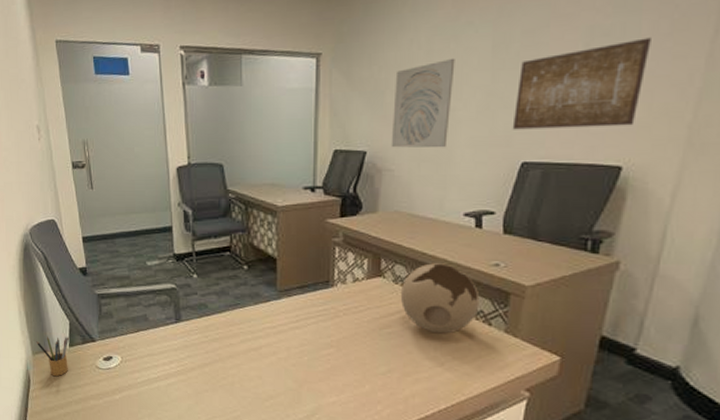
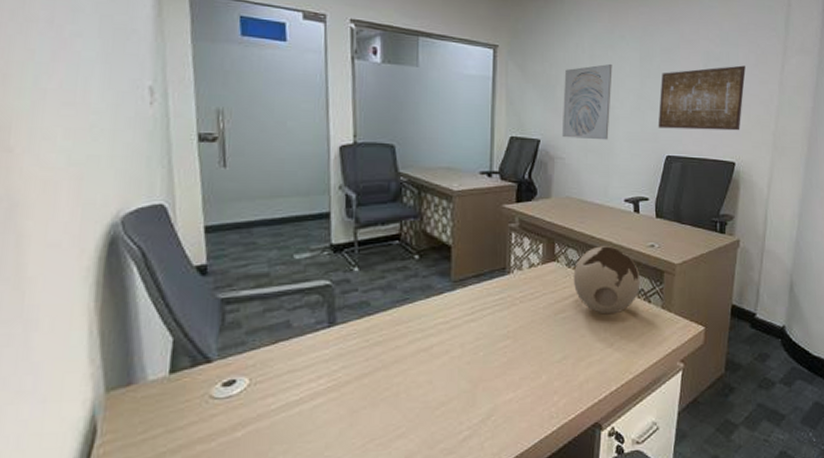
pencil box: present [36,336,70,376] -> none [114,359,171,418]

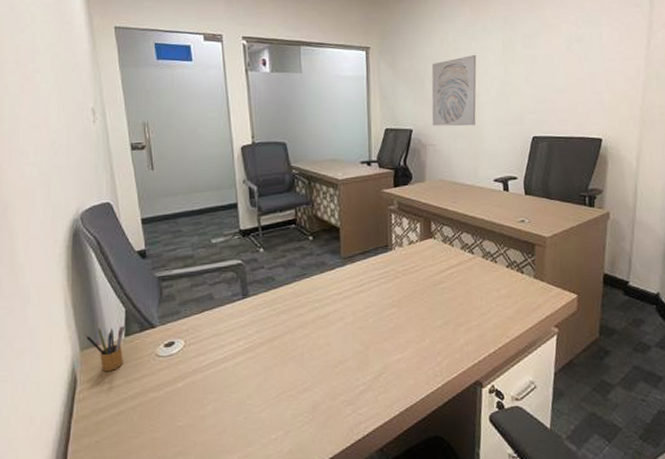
pencil box: none [114,359,171,418] -> present [85,325,125,371]
decorative ball: present [573,246,641,315] -> none [449,223,513,285]
wall art: present [658,65,746,131] -> none [523,44,610,111]

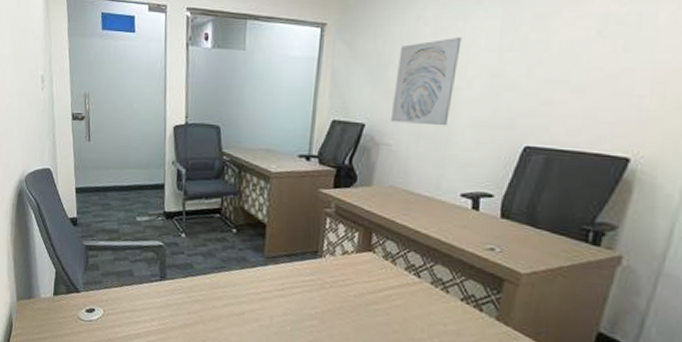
pencil box: present [85,325,125,371] -> none [21,283,55,324]

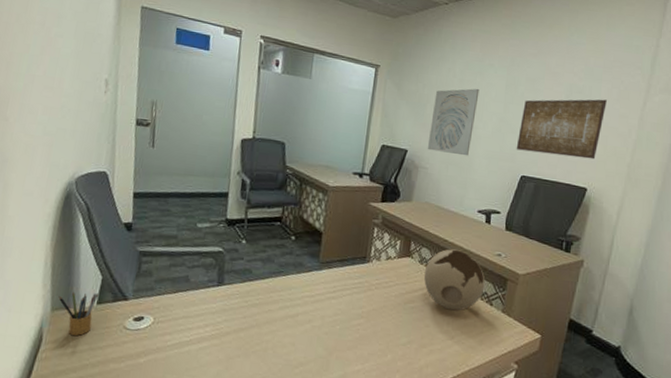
pencil box: none [21,283,55,324] -> present [58,291,99,336]
decorative ball: none [389,242,472,316] -> present [423,249,485,311]
wall art: none [516,29,668,118] -> present [516,99,607,160]

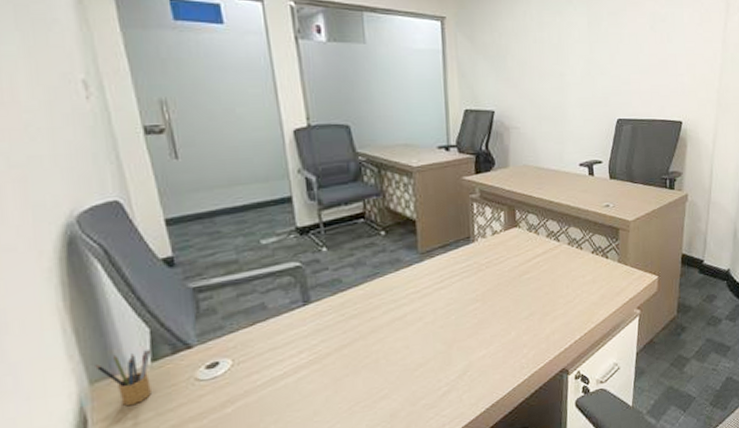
decorative ball: present [423,249,485,311] -> none [534,209,598,272]
wall art: present [427,88,480,156] -> none [514,30,562,108]
wall art: present [516,99,607,160] -> none [608,25,690,93]

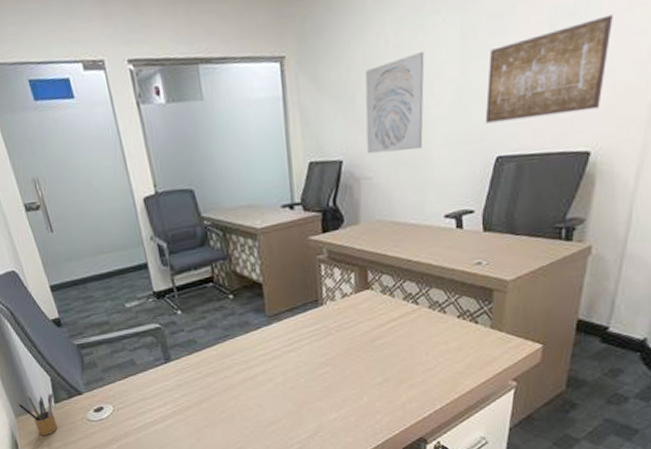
wall art: none [514,30,562,108] -> present [364,51,425,154]
wall art: none [608,25,690,93] -> present [485,14,613,124]

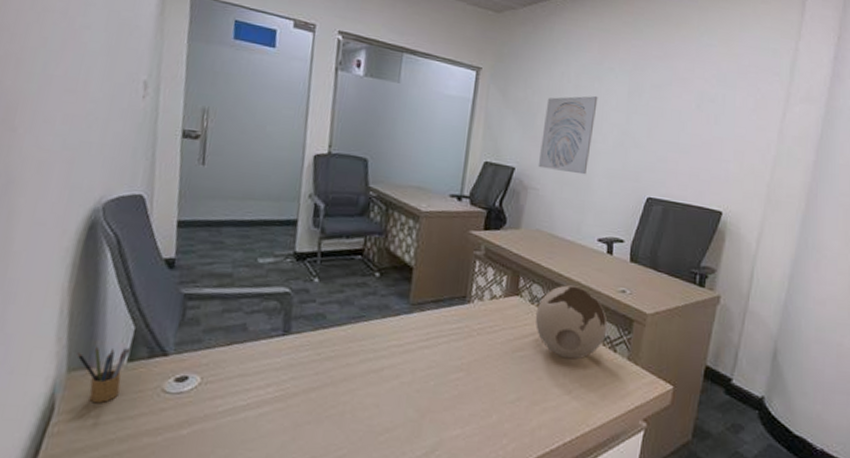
decorative ball: none [389,268,466,338] -> present [535,285,608,360]
wall art: present [485,14,613,124] -> none [640,109,742,179]

